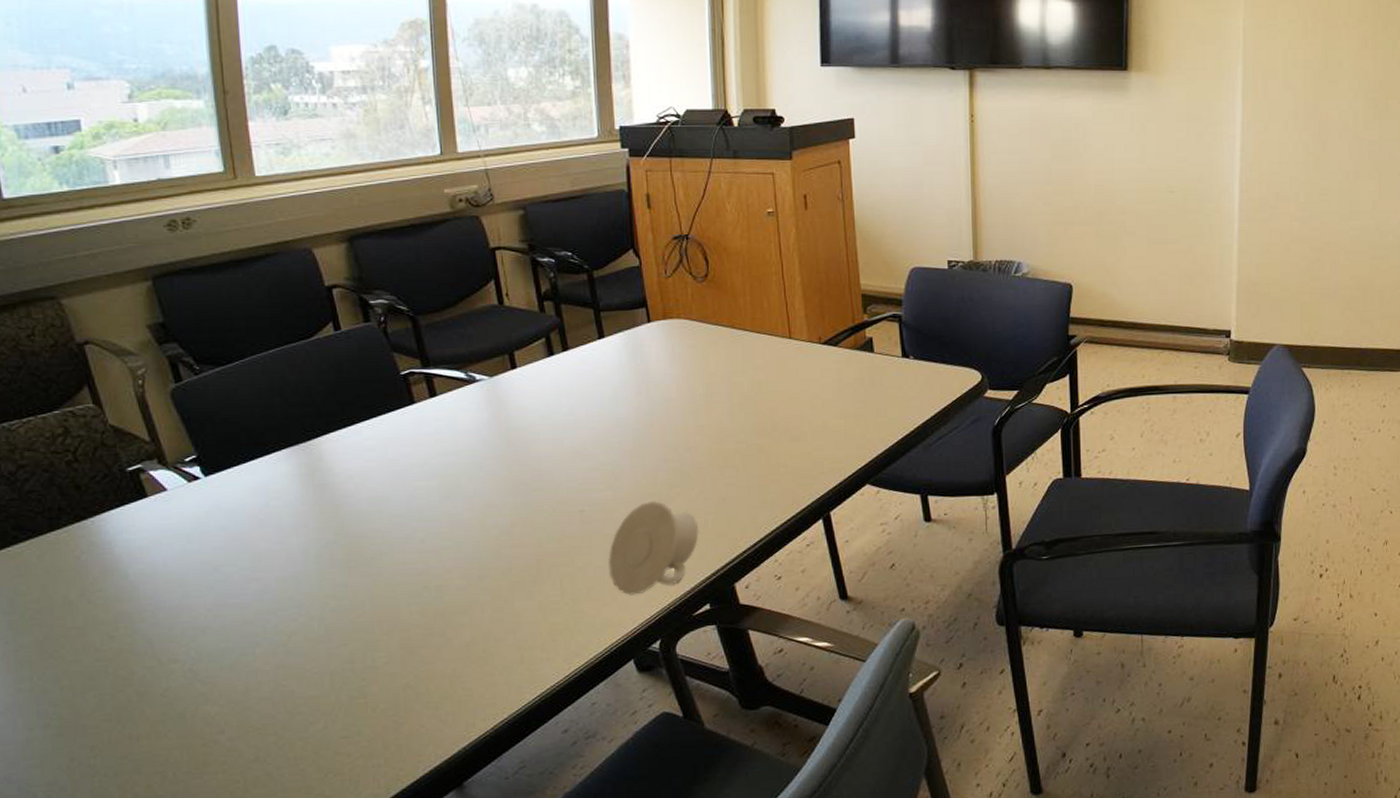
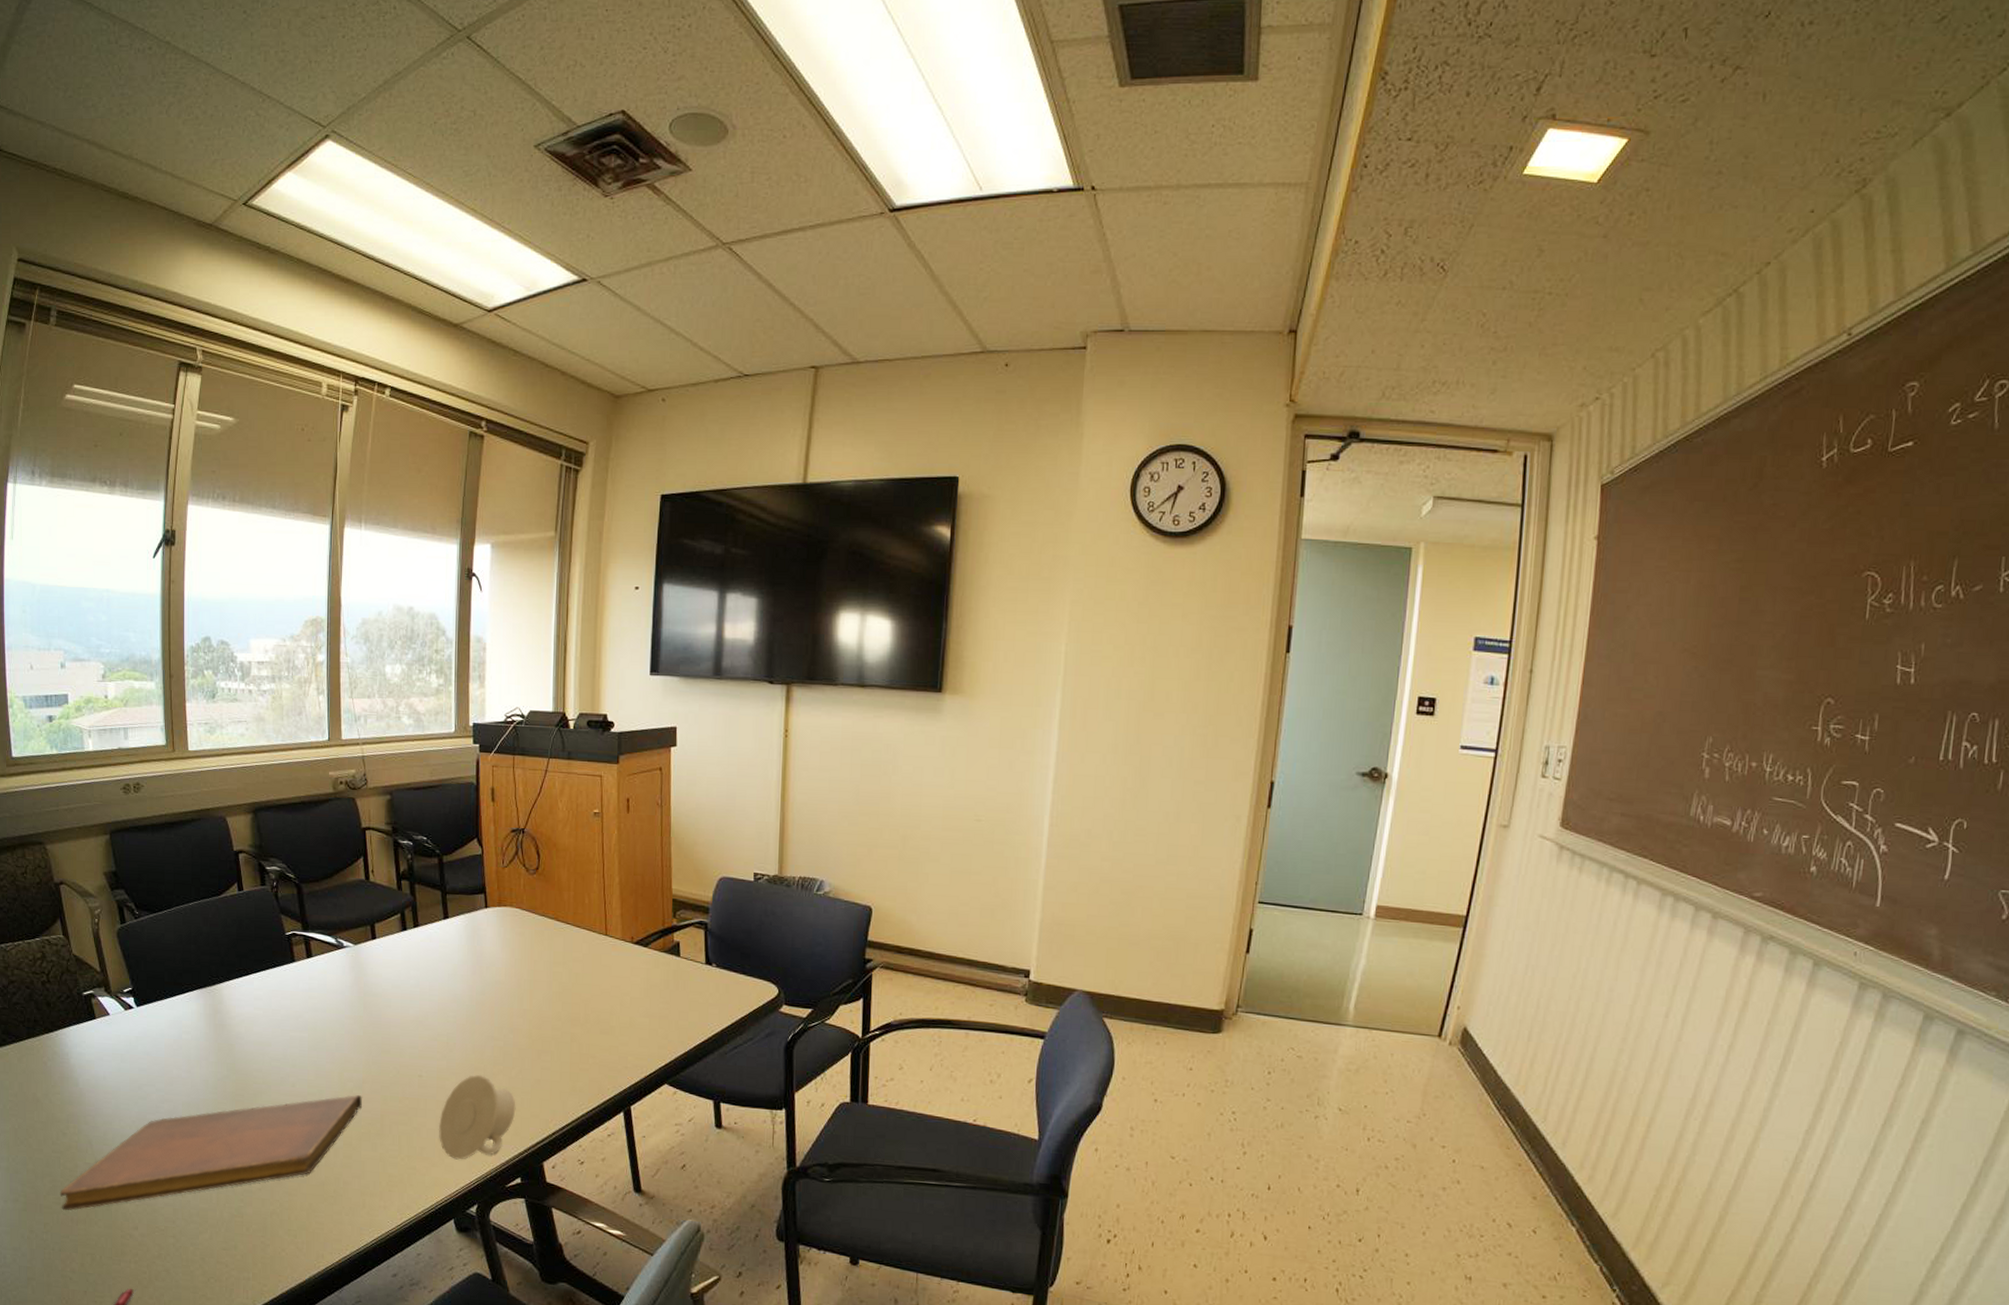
notebook: none [110,540,512,728] -> present [60,1094,362,1211]

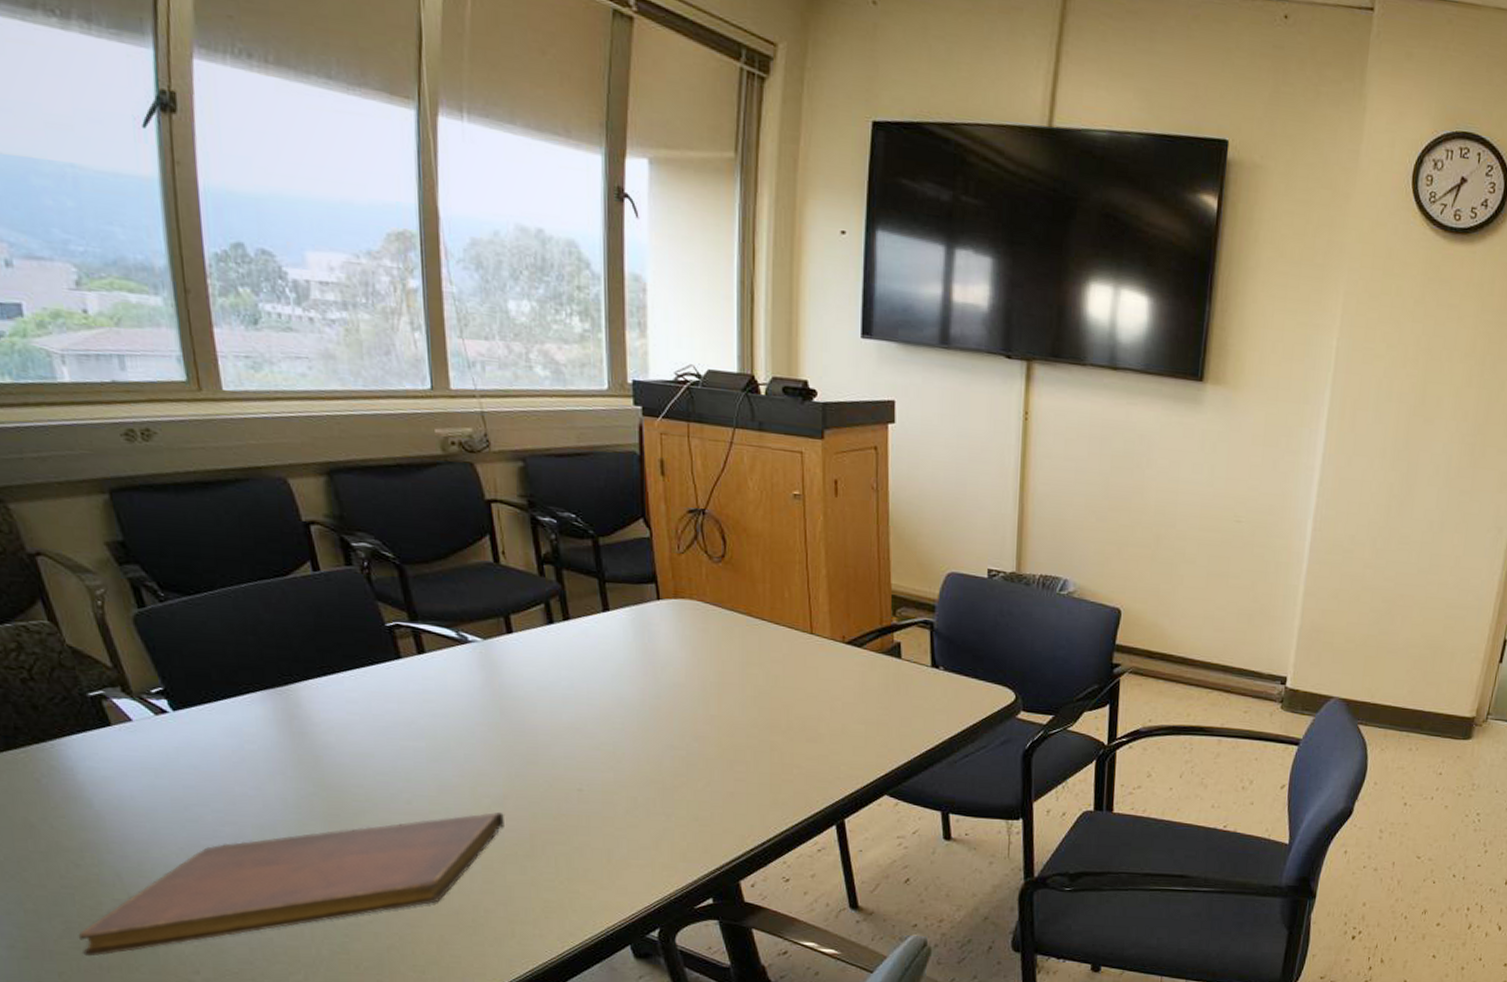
cup: present [438,1074,516,1160] -> none [606,787,704,881]

